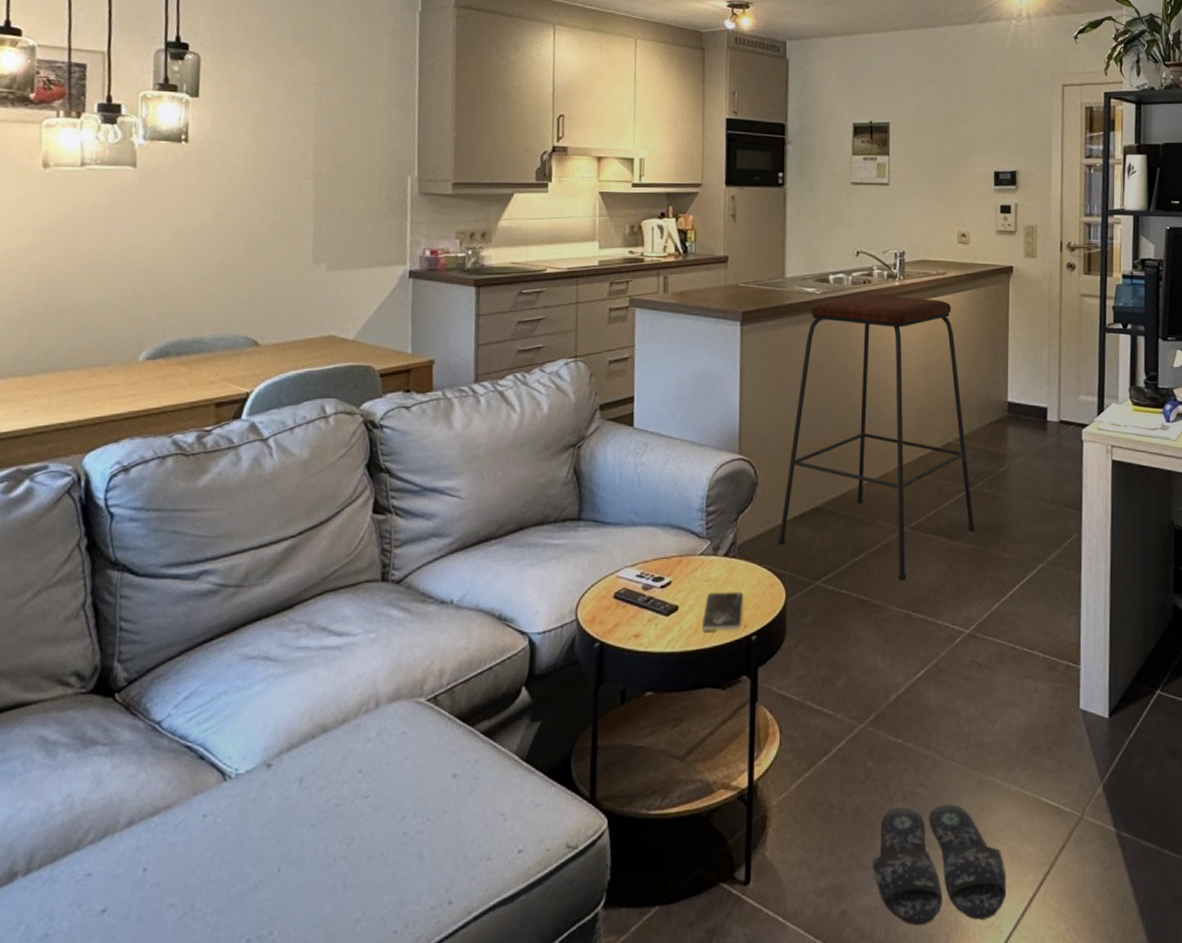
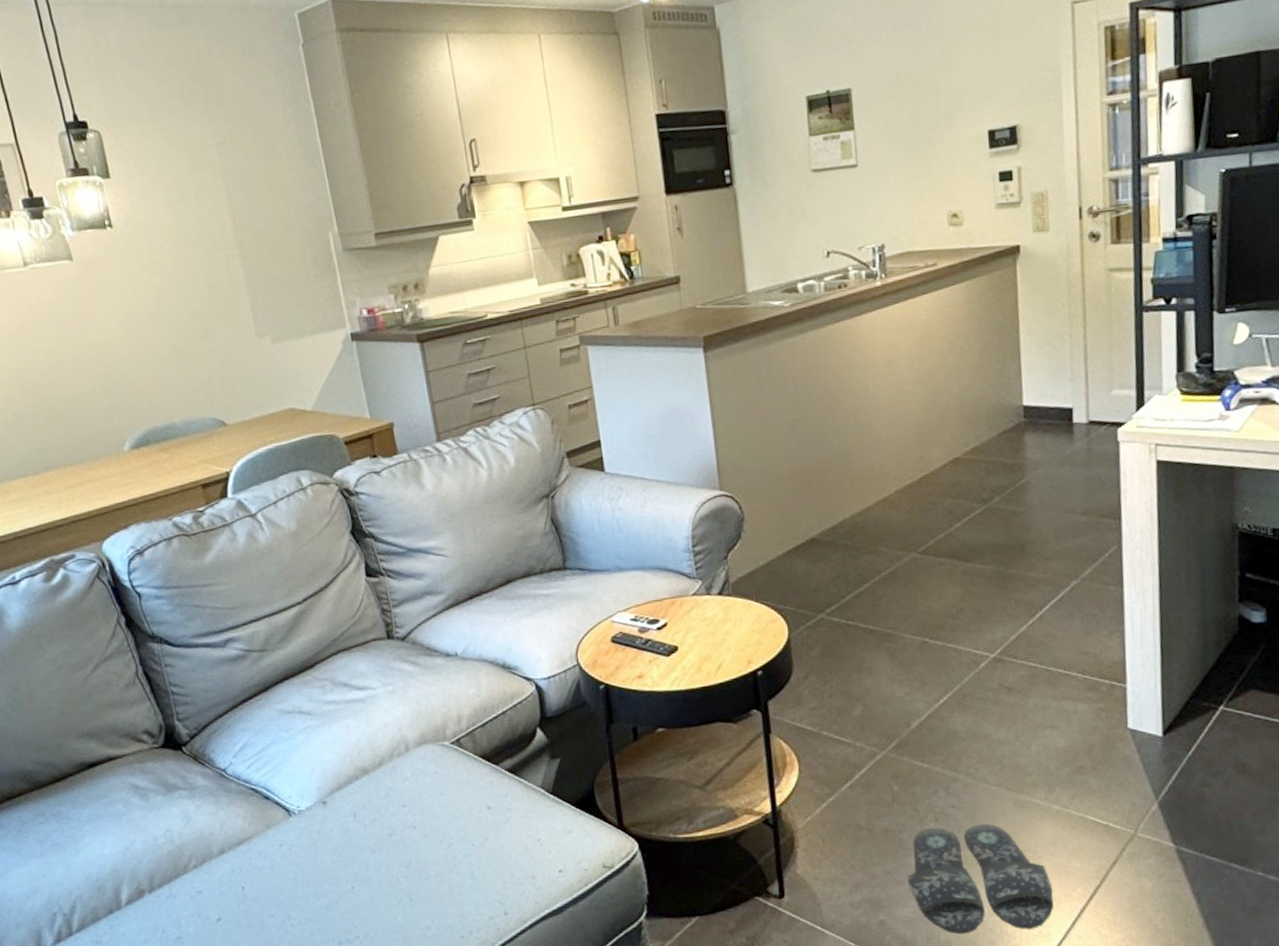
smartphone: present [701,591,744,632] -> none [703,629,746,670]
bar stool: present [777,294,975,580] -> none [772,296,994,607]

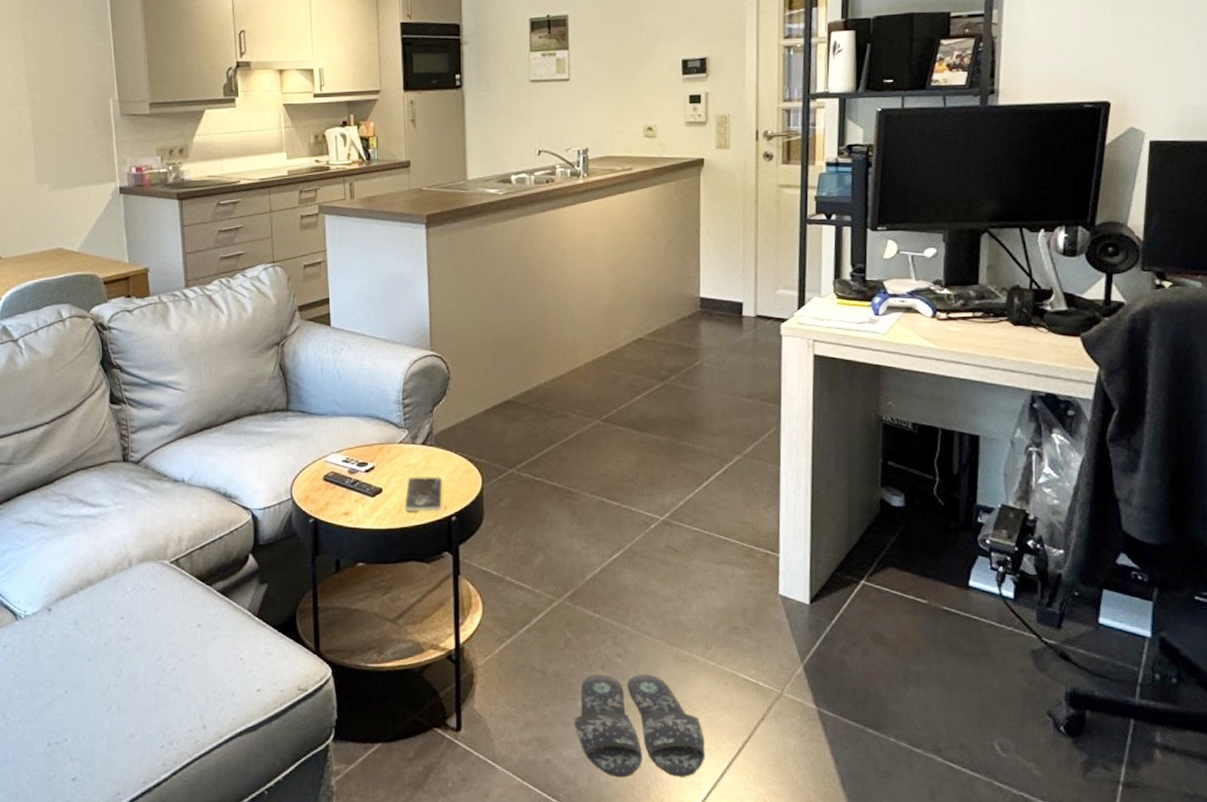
smartphone: none [703,629,746,670] -> present [404,477,443,512]

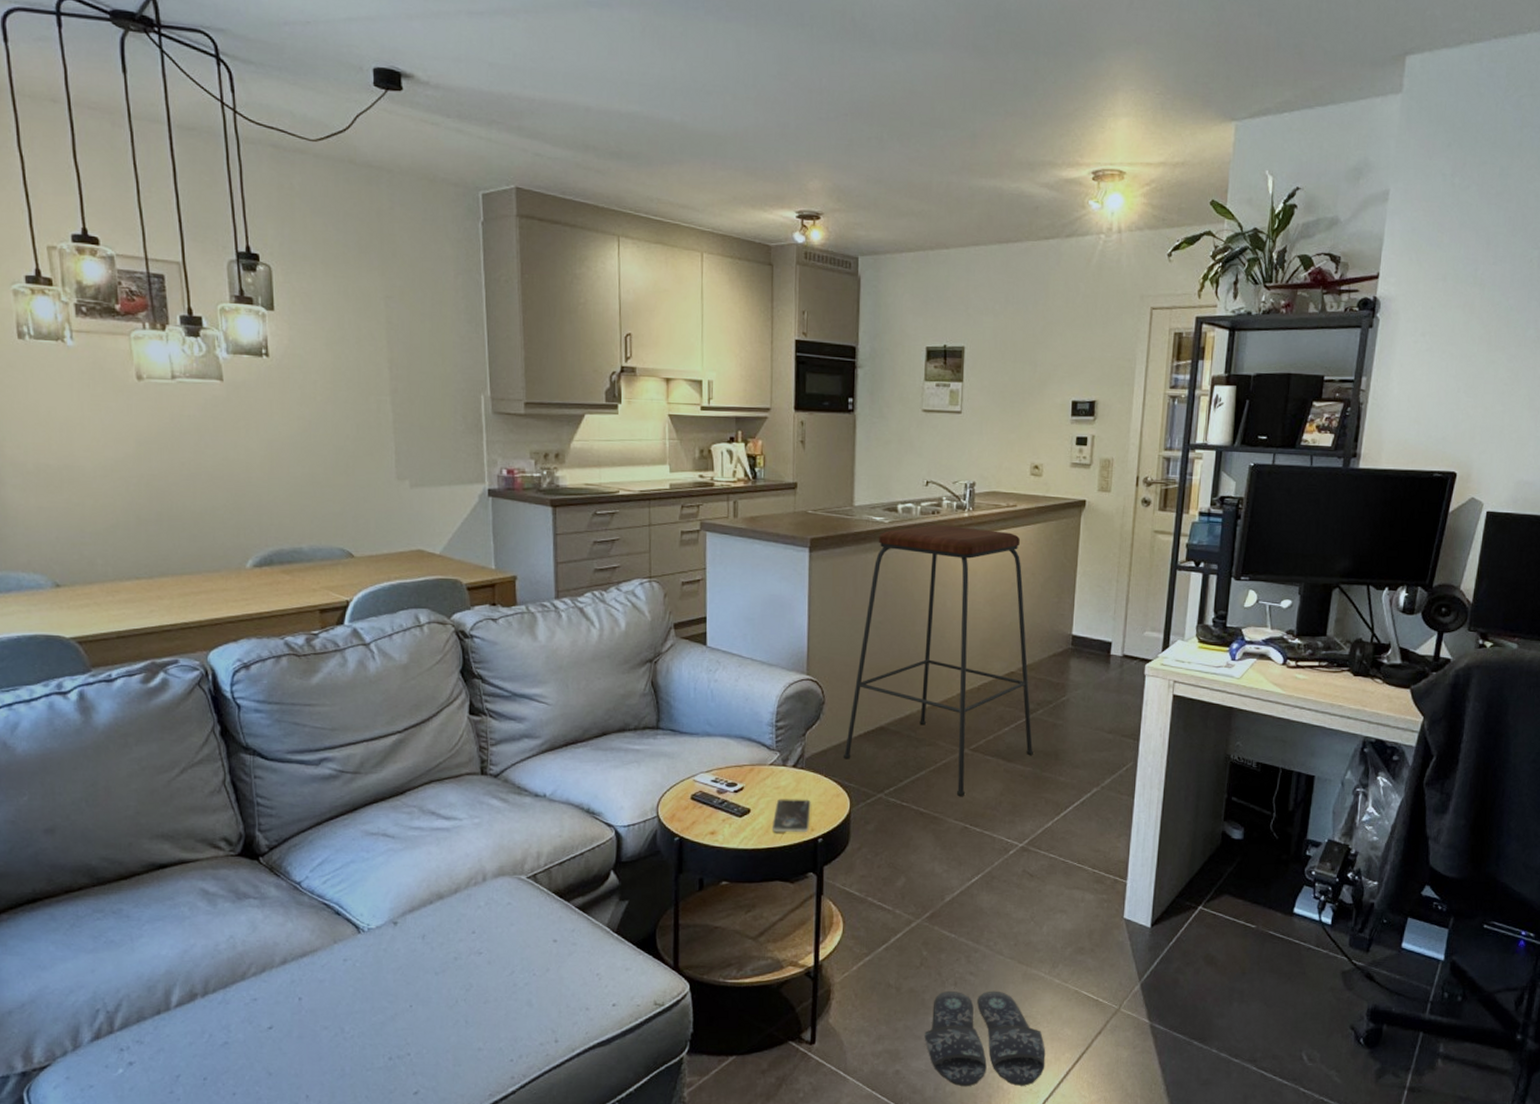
bar stool: none [471,193,668,469] -> present [843,525,1033,796]

